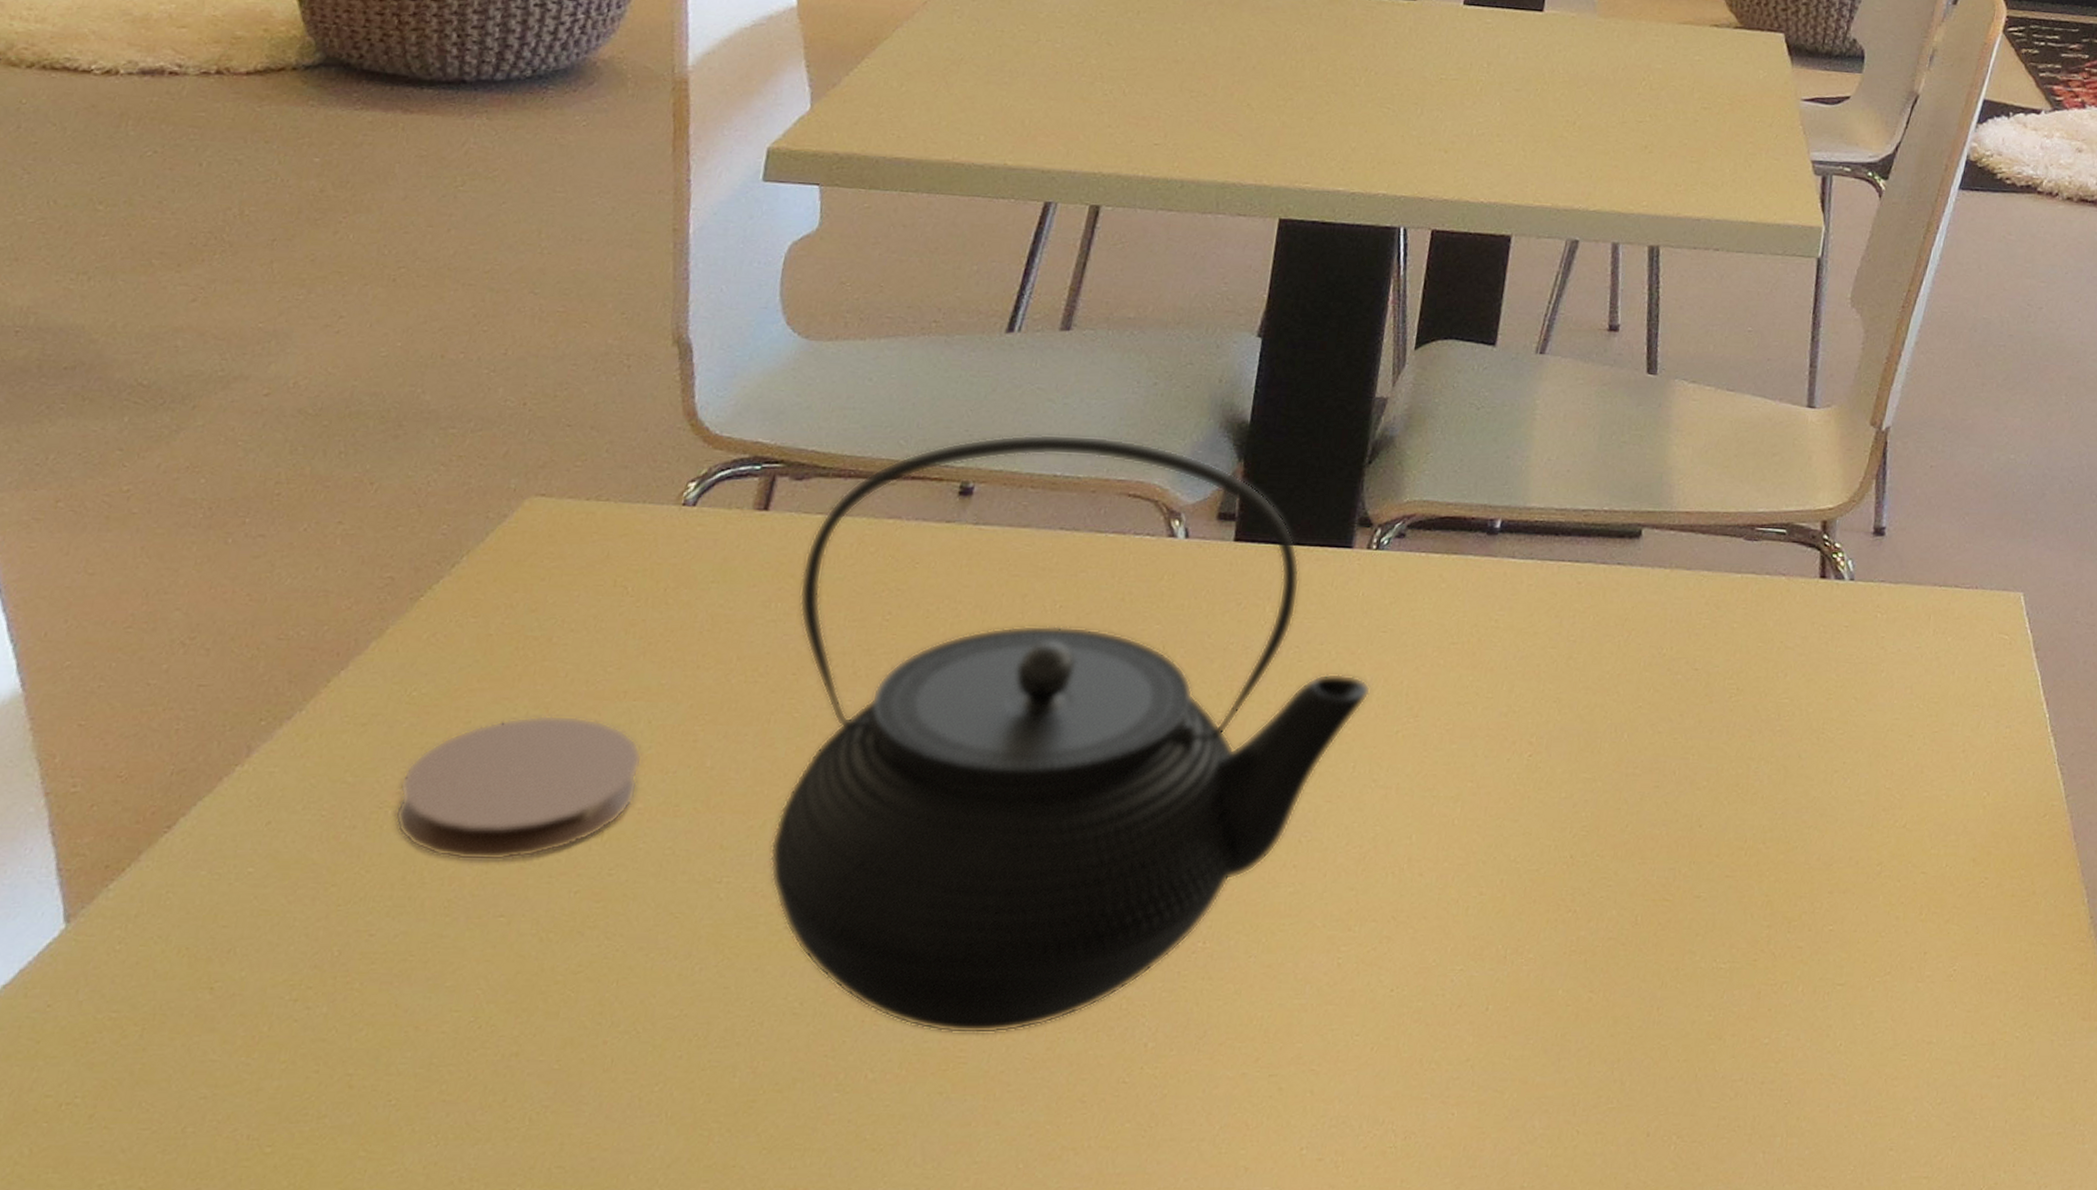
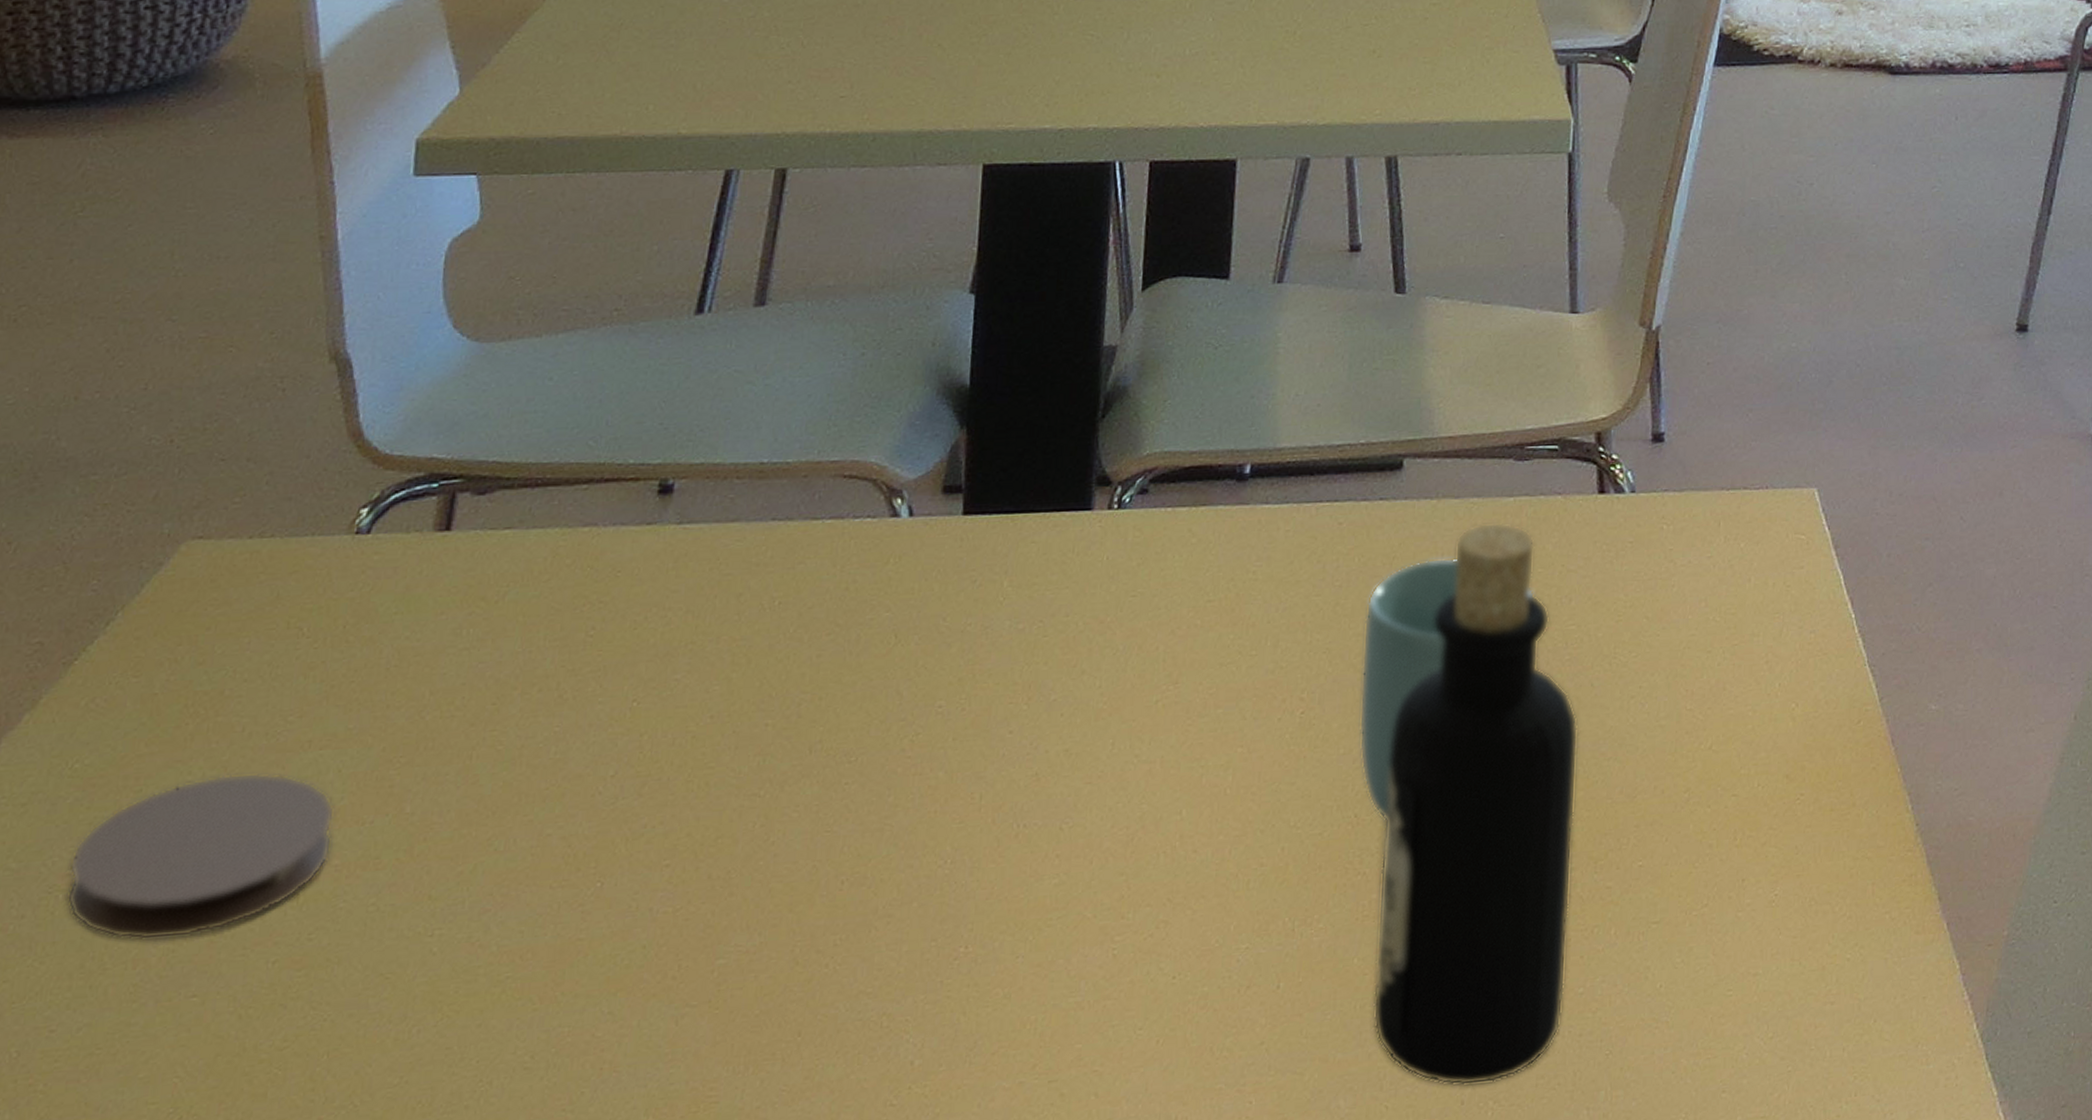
teapot: present [769,433,1371,1034] -> none [483,416,1125,1073]
bottle: none [1572,595,1784,1119] -> present [1373,522,1579,1086]
cup: none [1579,623,1754,866] -> present [1358,555,1535,823]

